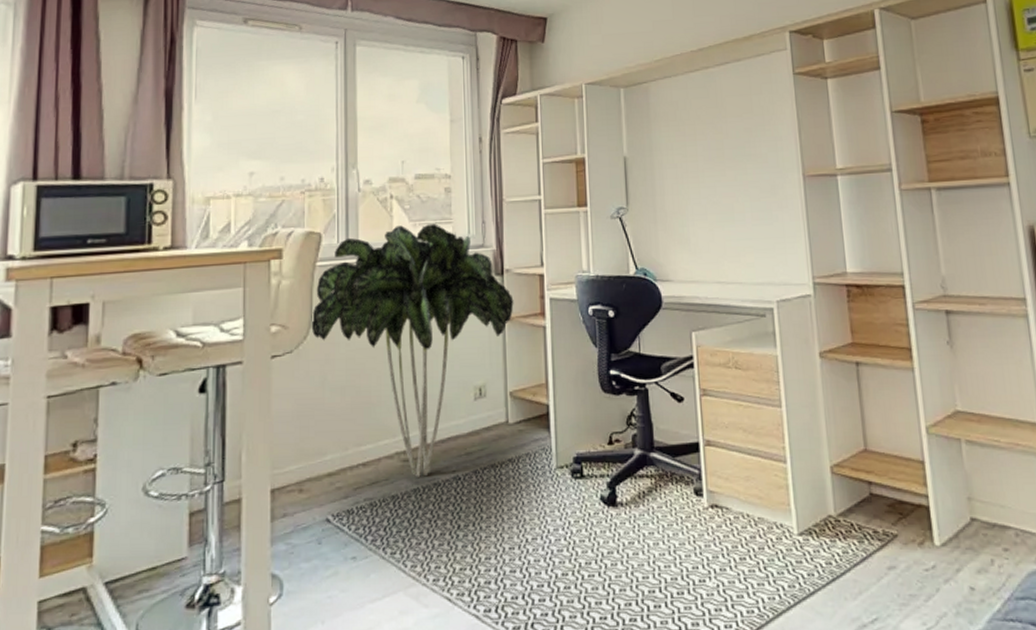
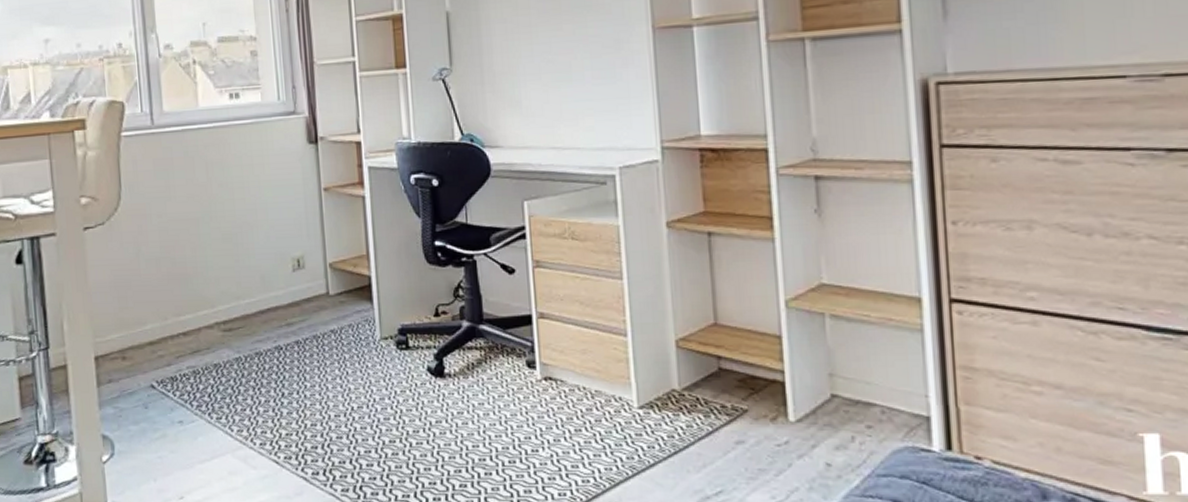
indoor plant: present [311,223,514,477] -> none [120,90,330,347]

